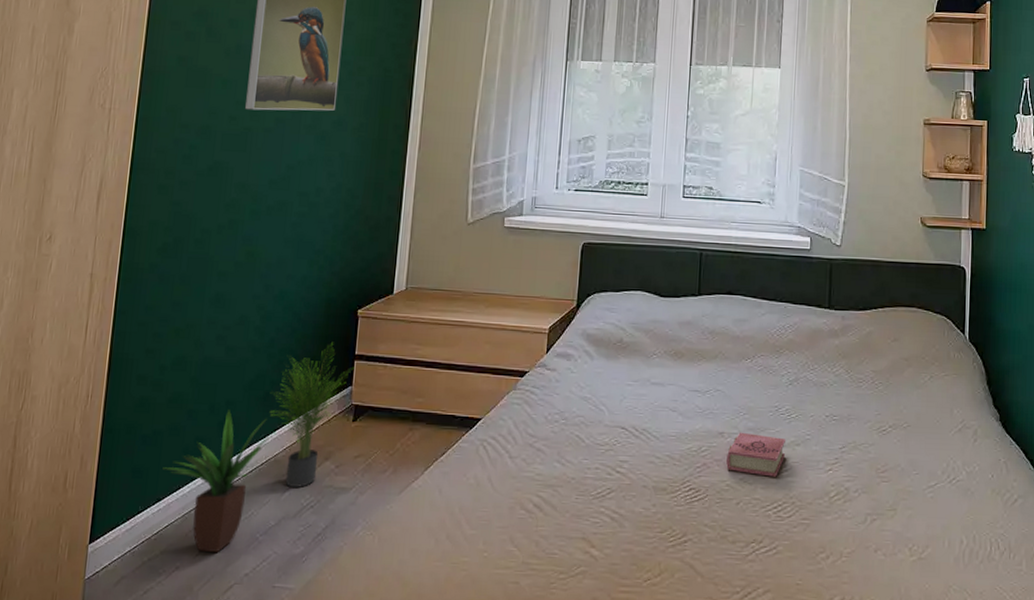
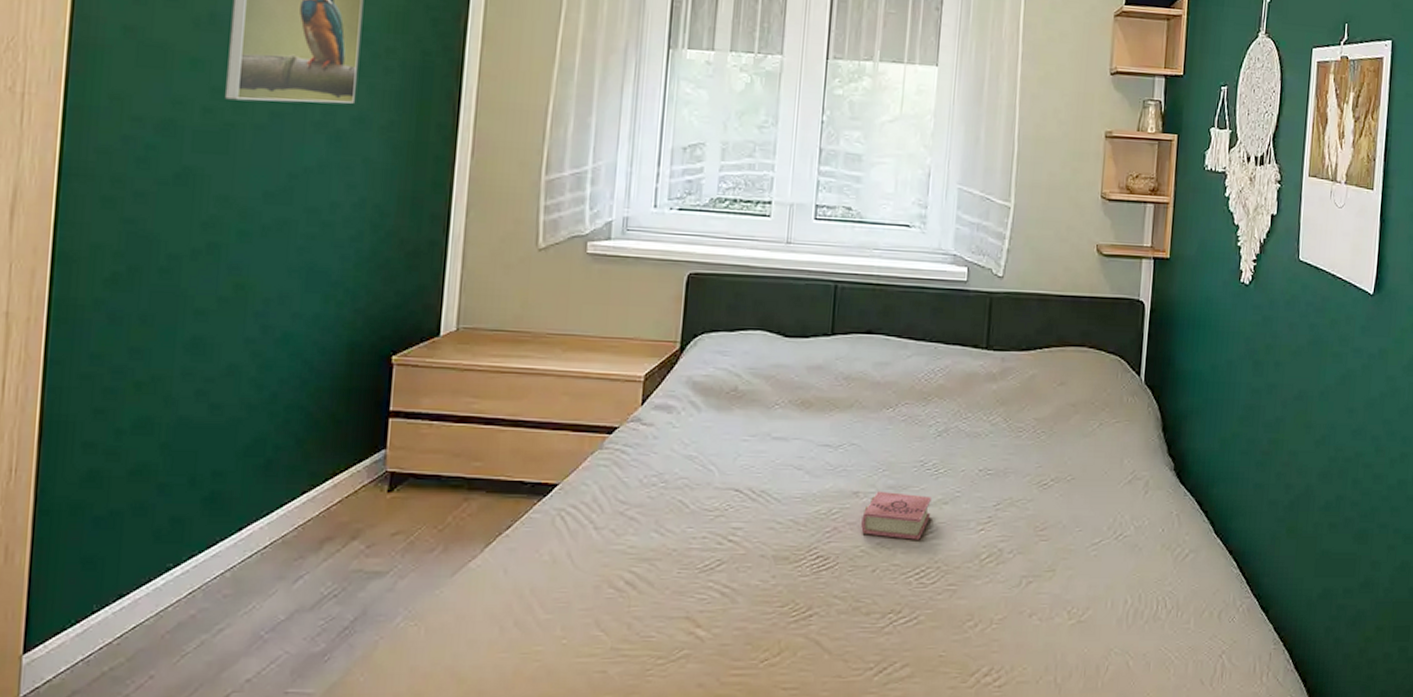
potted plant: present [162,410,271,553] -> none [125,482,276,657]
potted plant: present [270,343,354,487] -> none [274,397,389,573]

